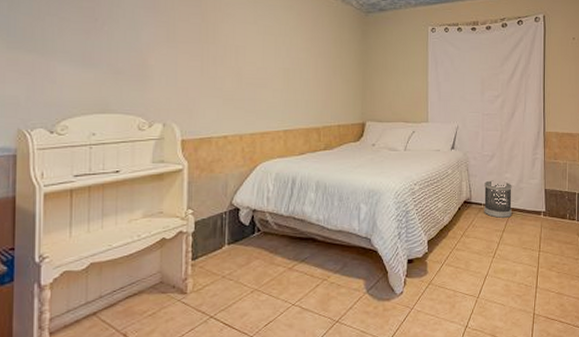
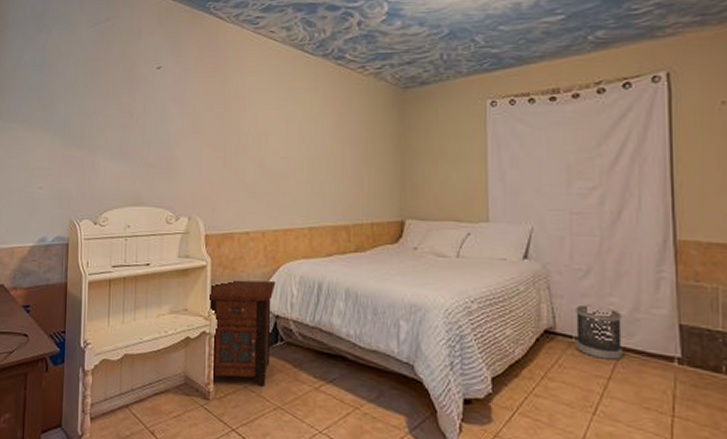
nightstand: none [187,179,253,274] -> present [210,279,276,387]

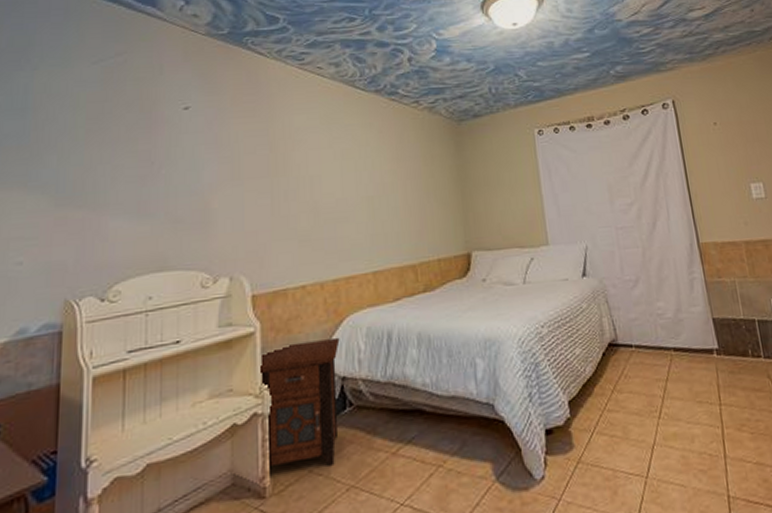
wastebasket: present [576,304,622,362] -> none [631,312,674,364]

